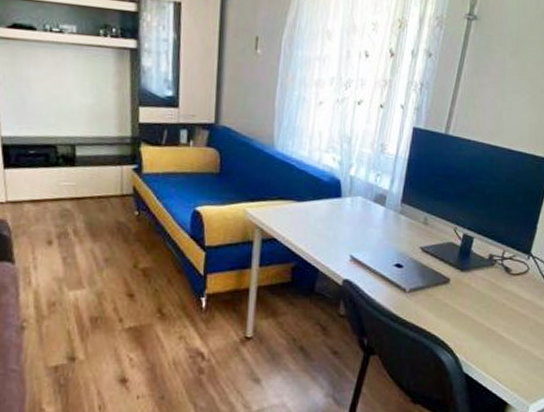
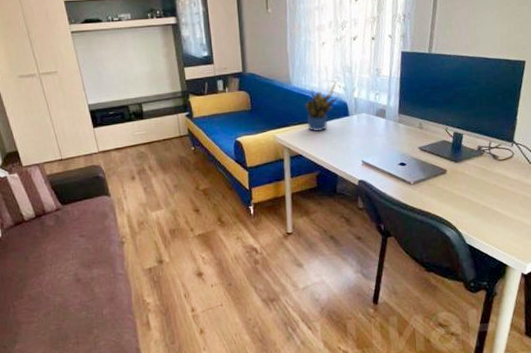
potted plant: none [287,151,331,213] -> present [304,80,338,132]

